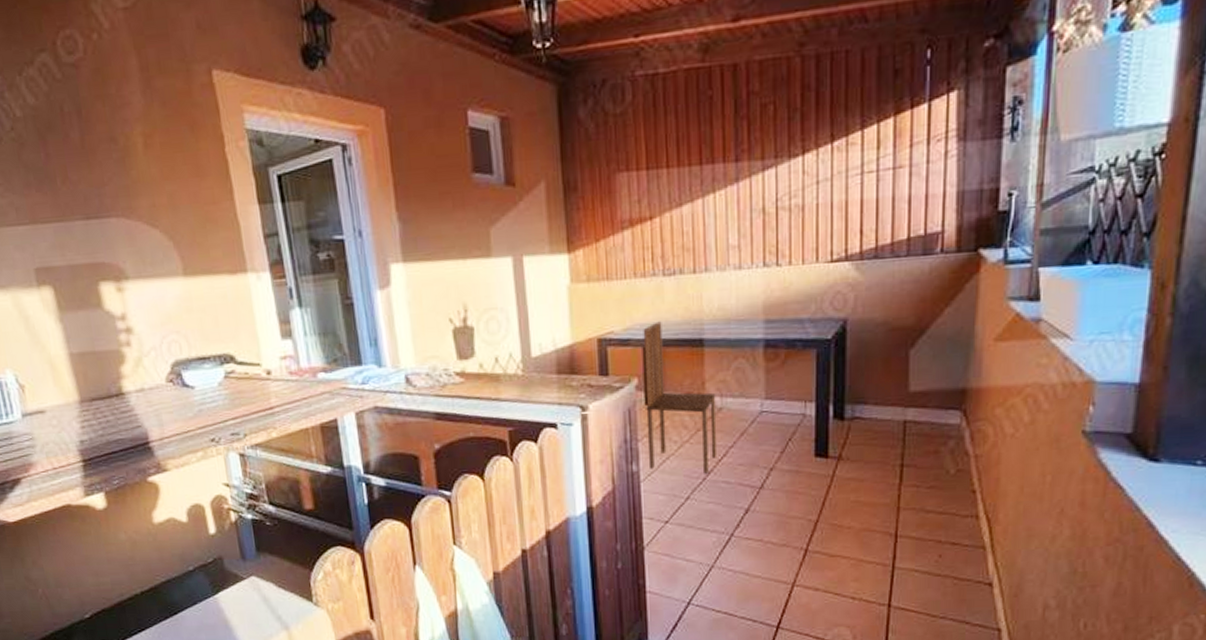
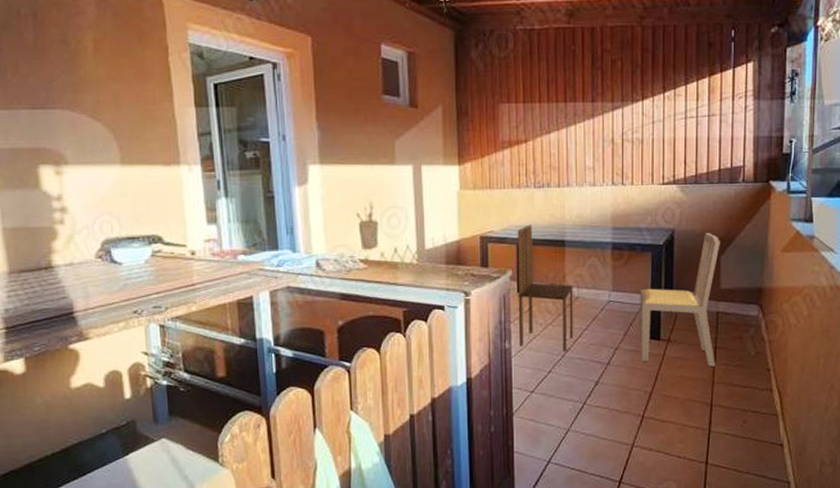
dining chair: none [801,321,909,489] -> present [640,233,720,366]

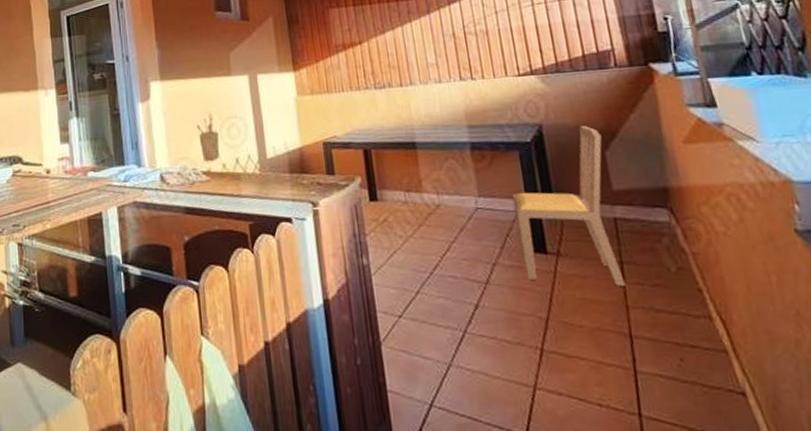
dining chair: present [517,224,574,351] -> none [361,127,441,268]

